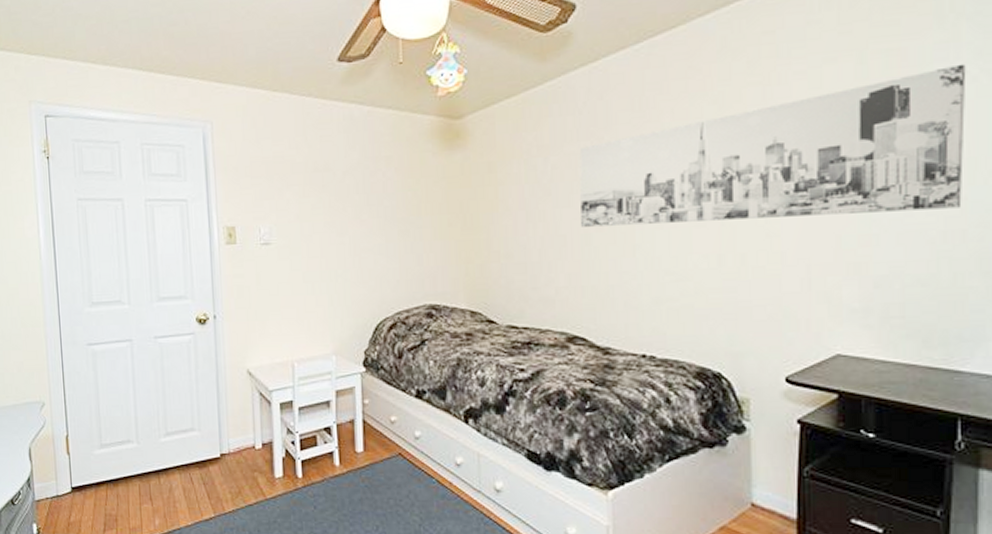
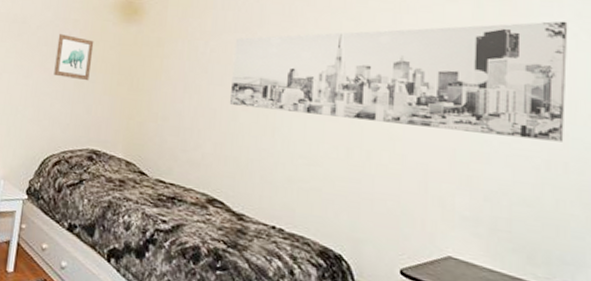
wall art: none [370,176,415,228] -> present [54,34,94,81]

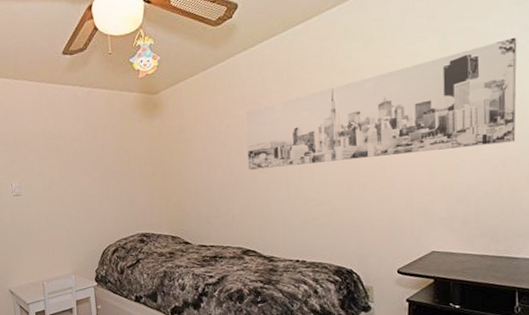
wall art: present [54,34,94,81] -> none [92,140,127,179]

